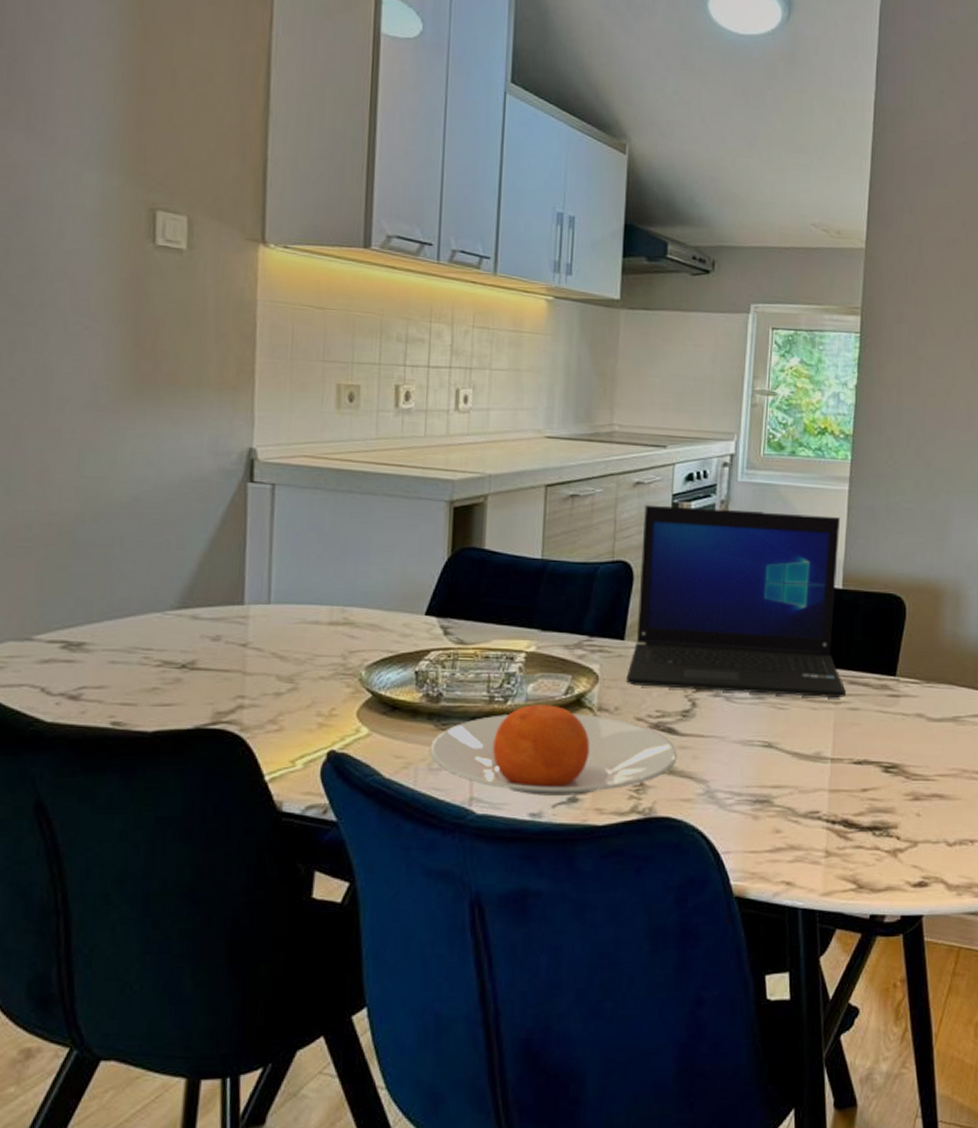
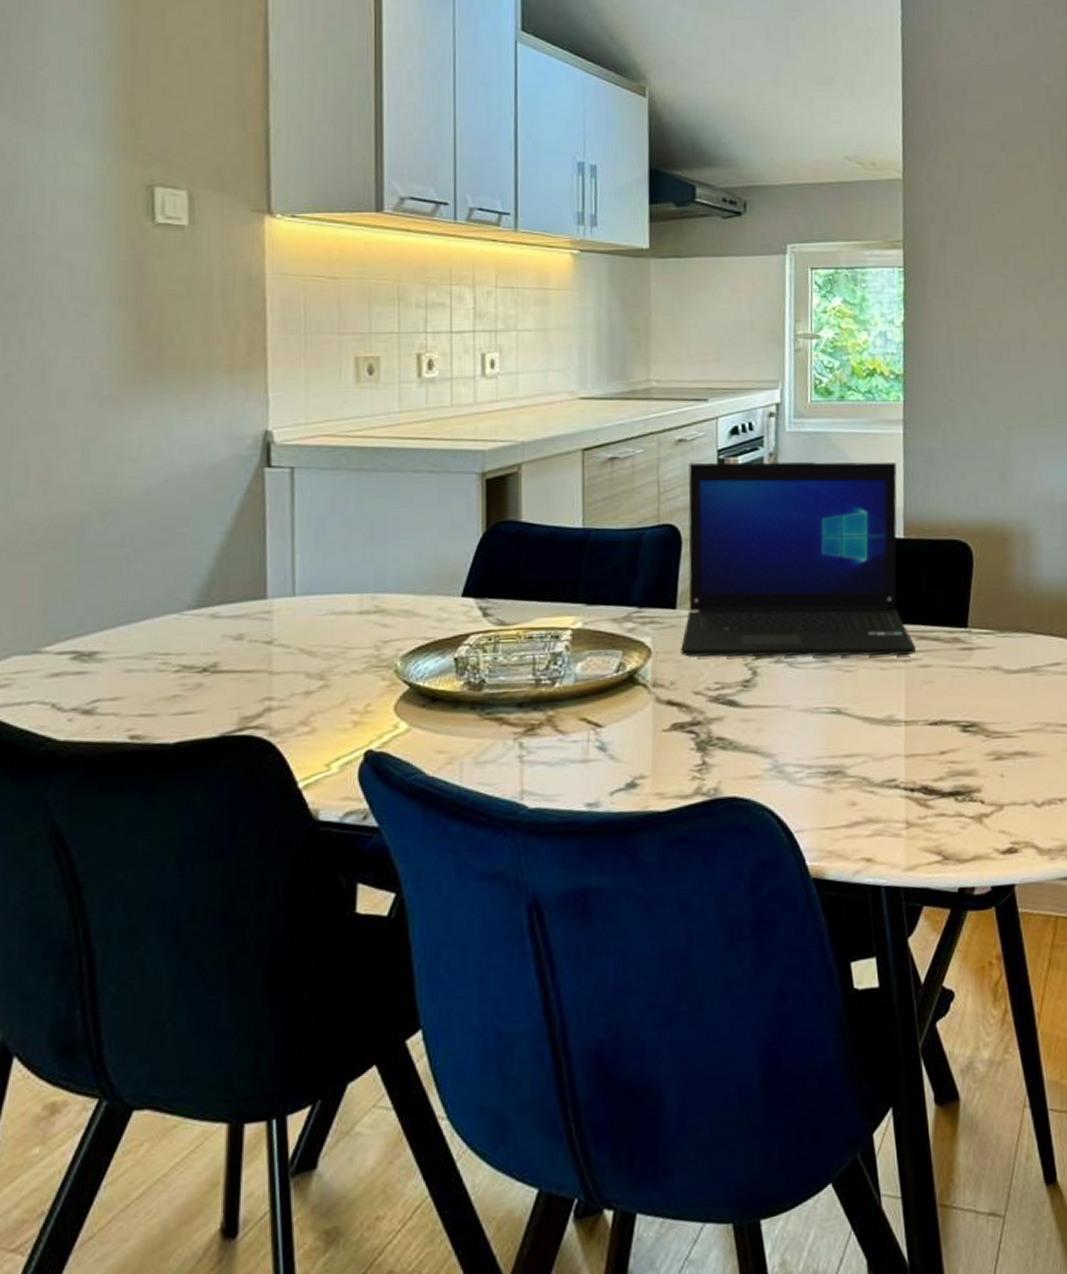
plate: present [429,705,678,796] -> none [474,684,741,784]

